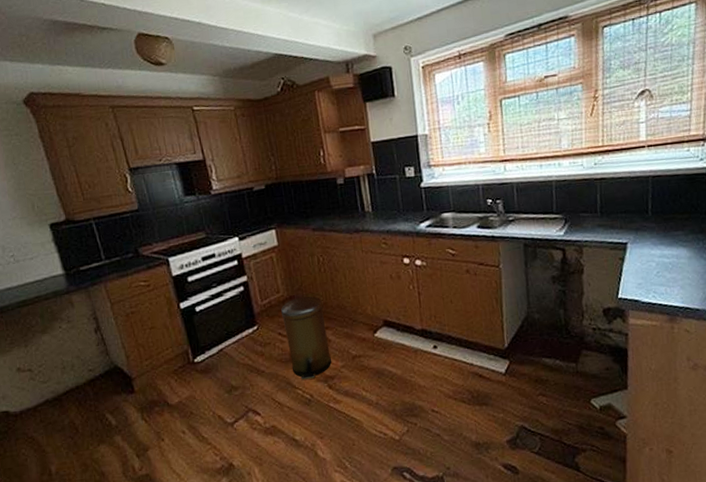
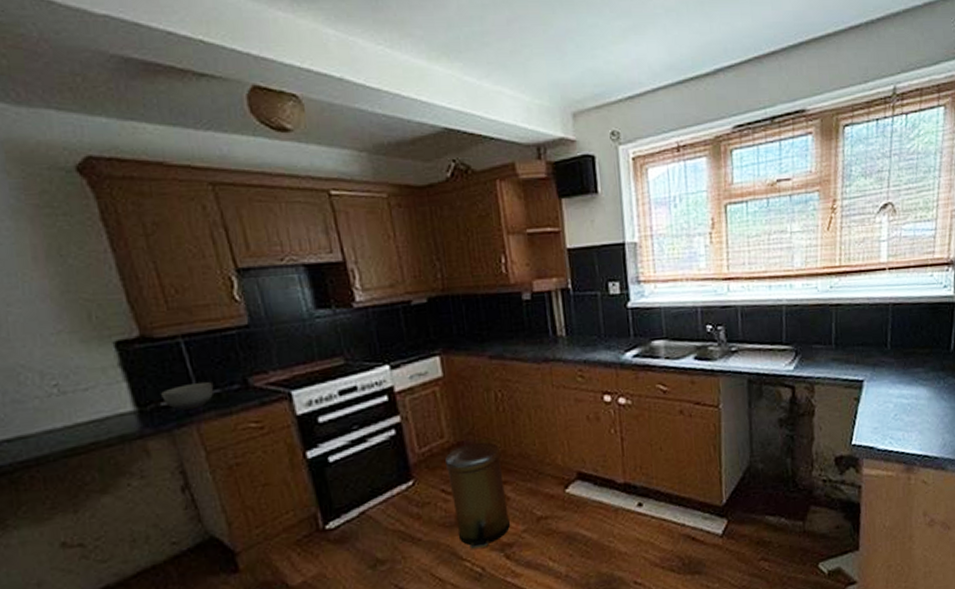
bowl: none [79,251,116,273] -> present [160,381,215,410]

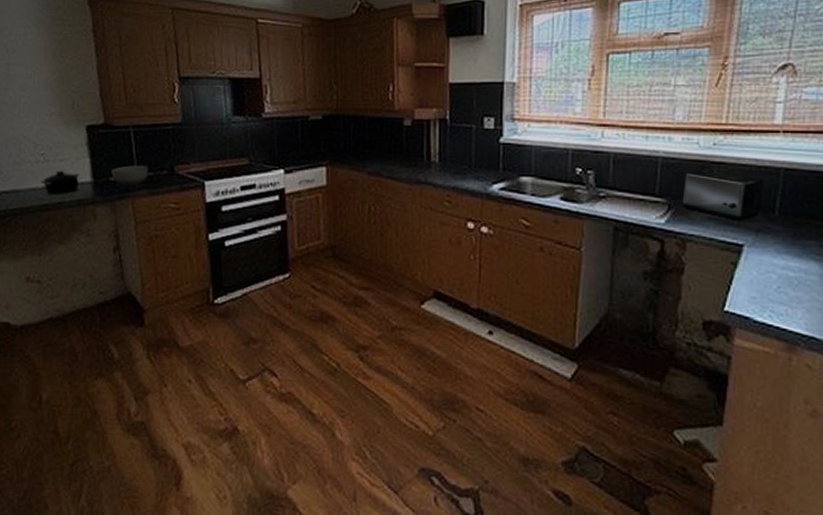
saucepan: none [59,402,117,435] -> present [41,170,80,195]
pedal bin: present [445,442,510,549] -> none [319,249,367,345]
toaster: none [807,313,876,359] -> present [682,170,764,221]

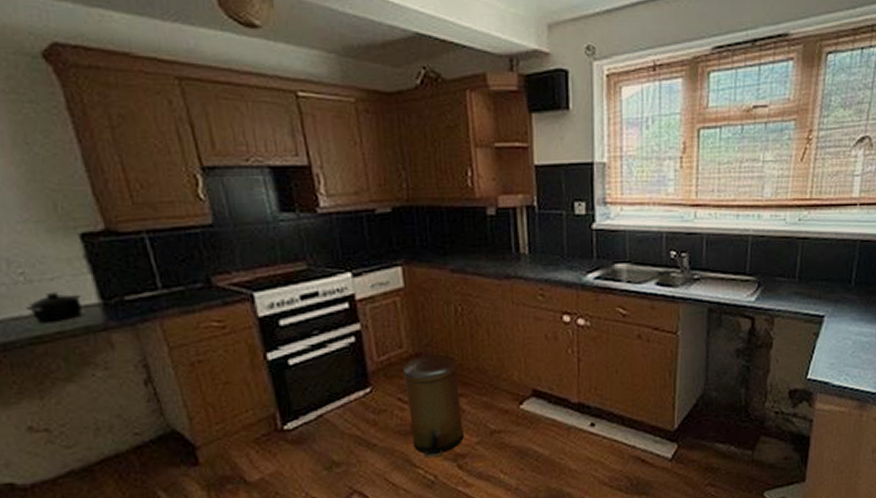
bowl: present [110,165,149,186] -> none [124,278,178,305]
pedal bin: none [319,249,367,345] -> present [403,355,464,457]
toaster: present [682,170,764,221] -> none [770,246,842,293]

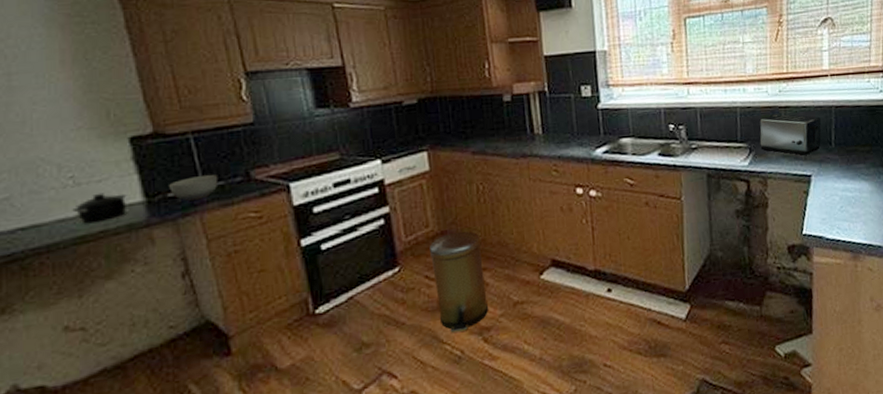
bowl: none [124,278,178,305] -> present [168,174,219,201]
toaster: none [770,246,842,293] -> present [759,114,821,155]

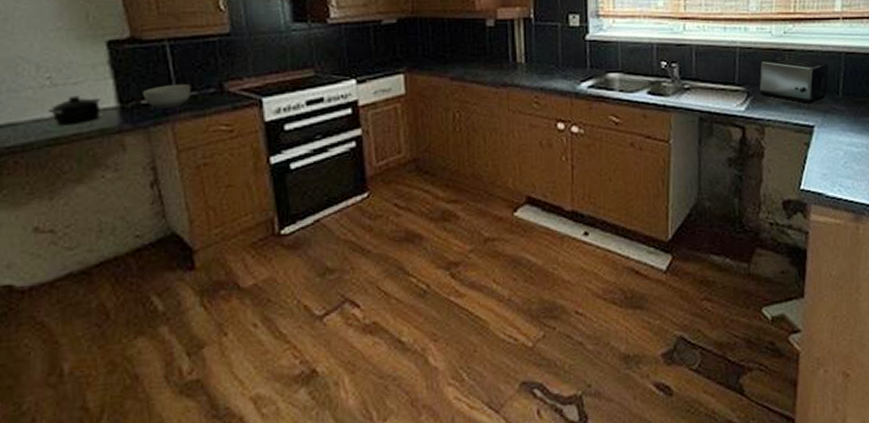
pedal bin: present [430,231,488,333] -> none [401,161,457,265]

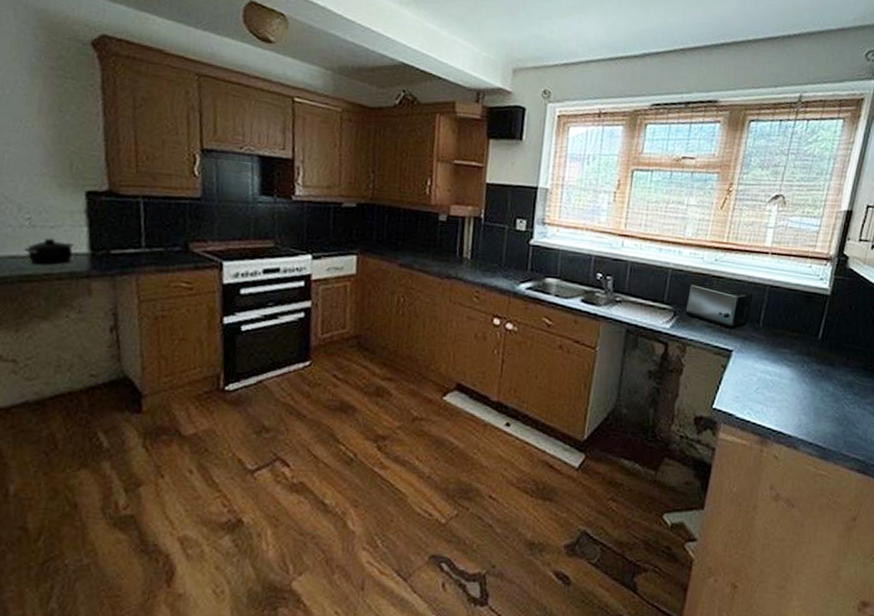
bowl: present [141,83,192,109] -> none [112,238,160,261]

